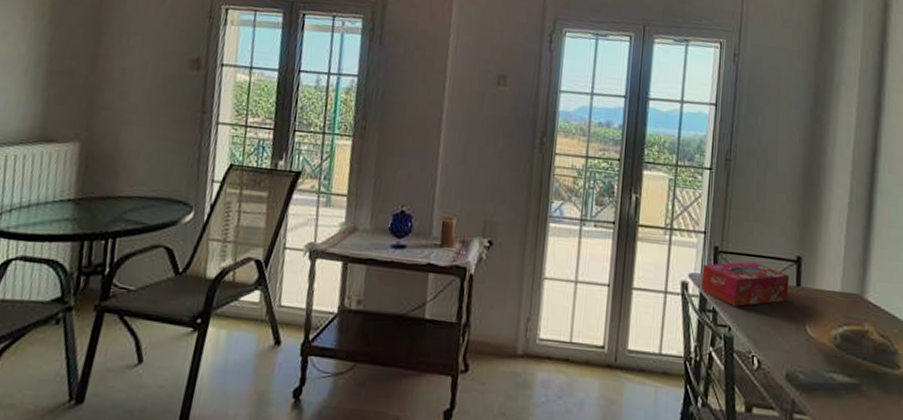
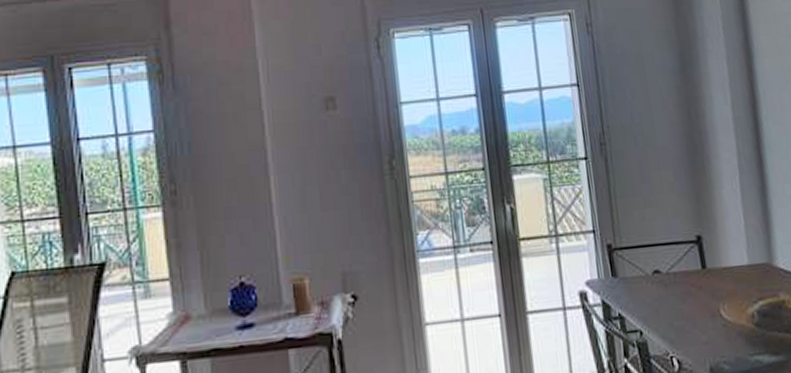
tissue box: present [701,261,789,307] -> none [598,252,696,307]

